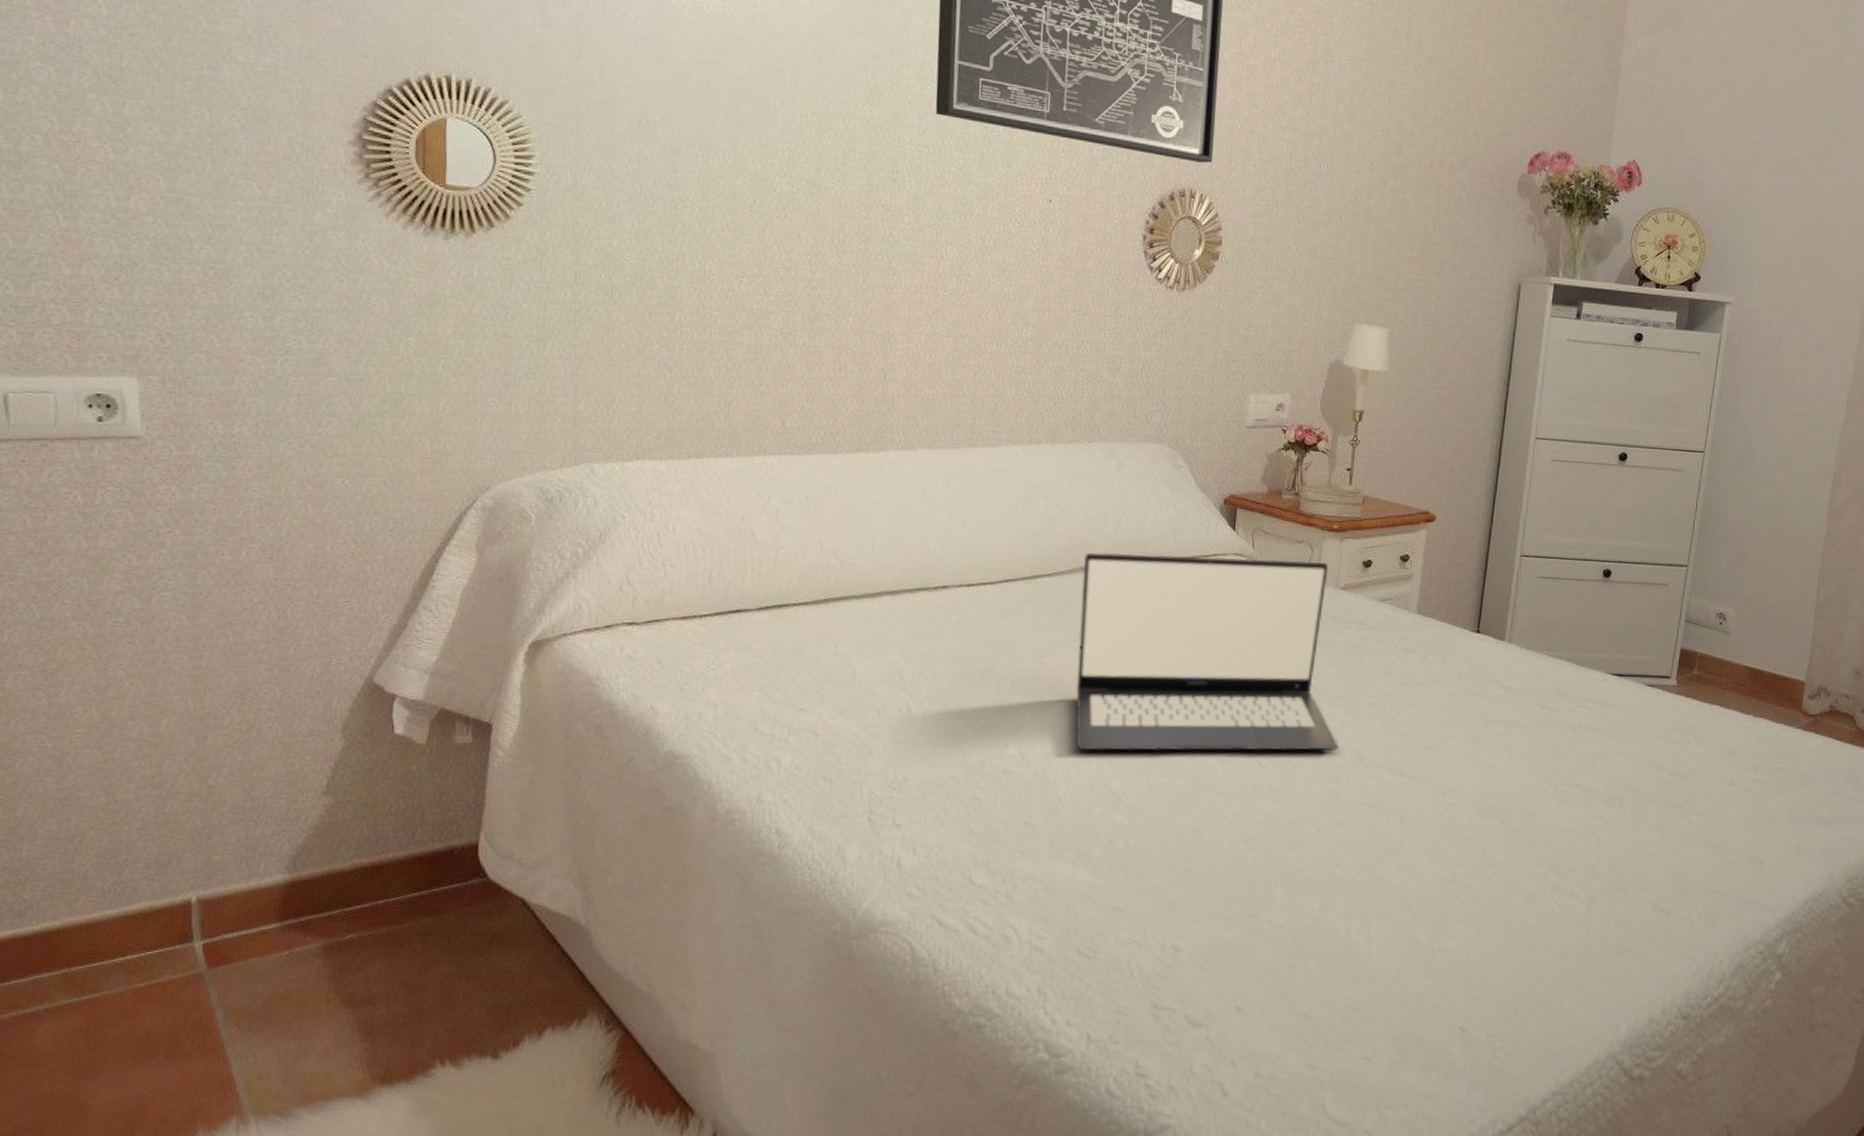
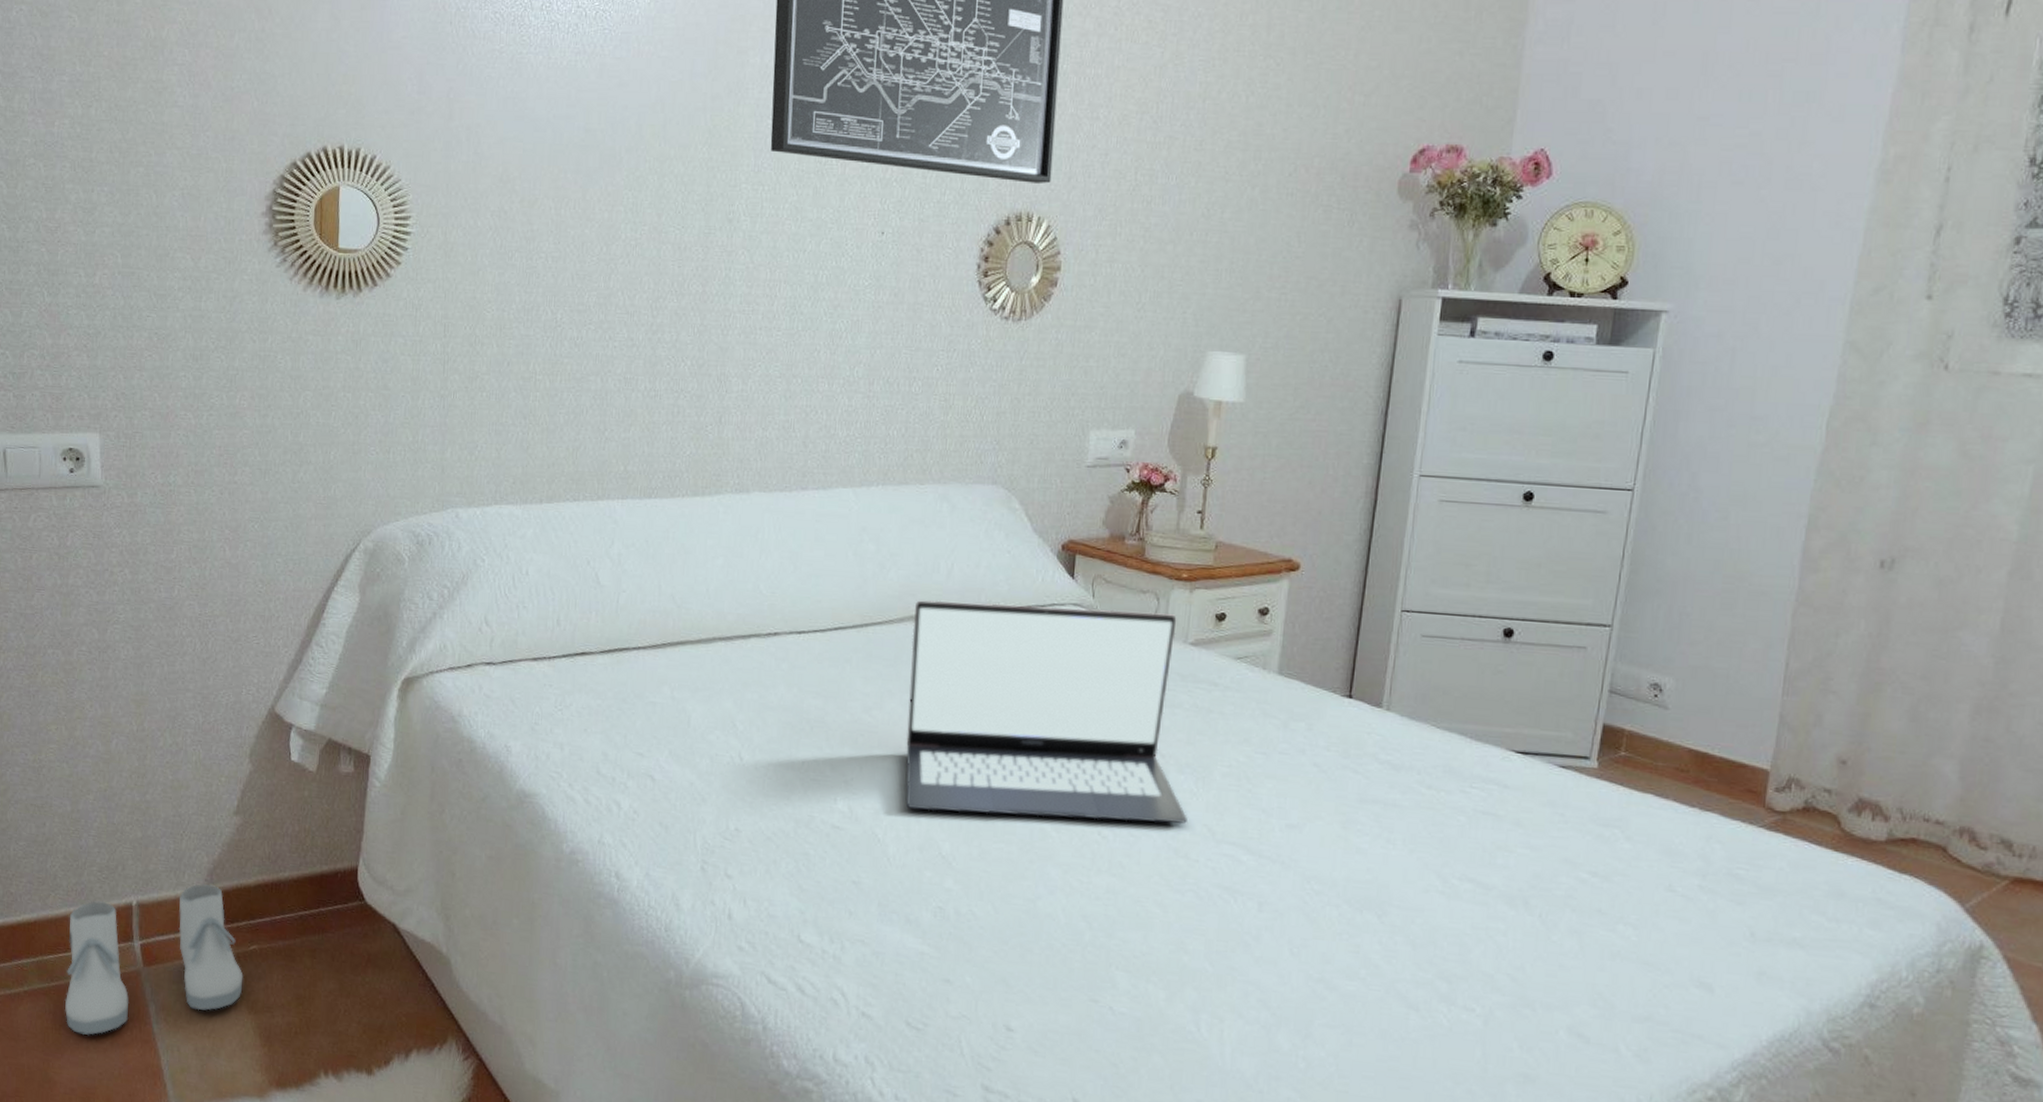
boots: none [101,872,338,1051] -> present [64,884,243,1035]

